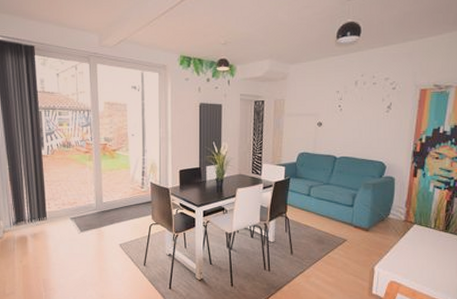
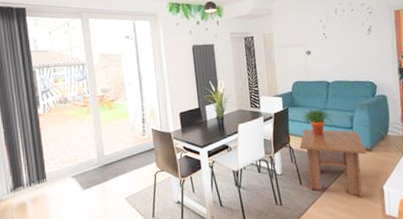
coffee table: none [296,201,364,275] -> present [300,129,367,198]
potted plant: none [303,182,334,211] -> present [302,109,332,137]

